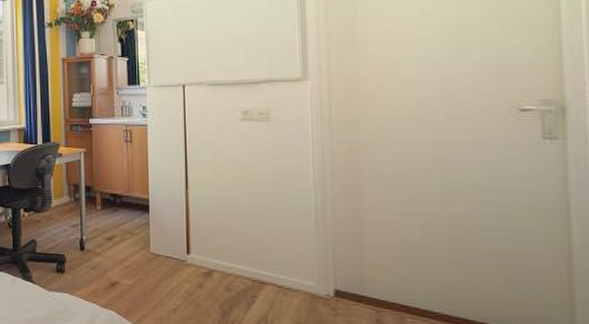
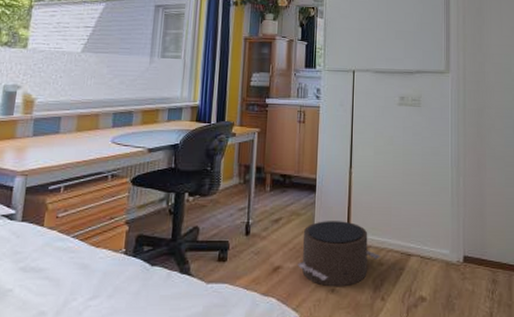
pouf: none [135,241,228,309] -> present [298,221,381,287]

